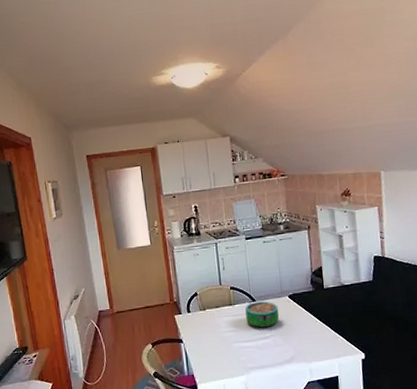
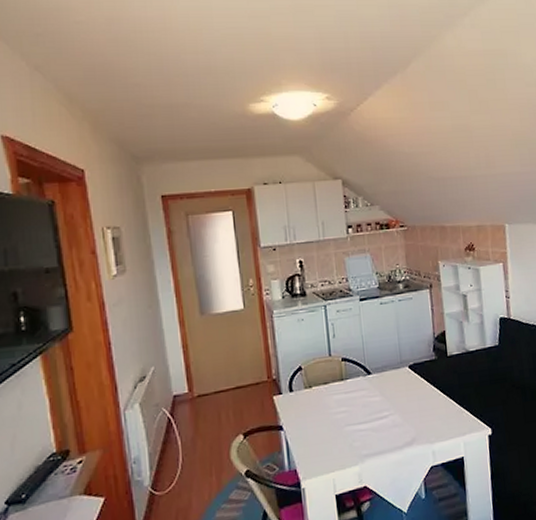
decorative bowl: present [245,301,280,328] -> none [359,373,399,406]

